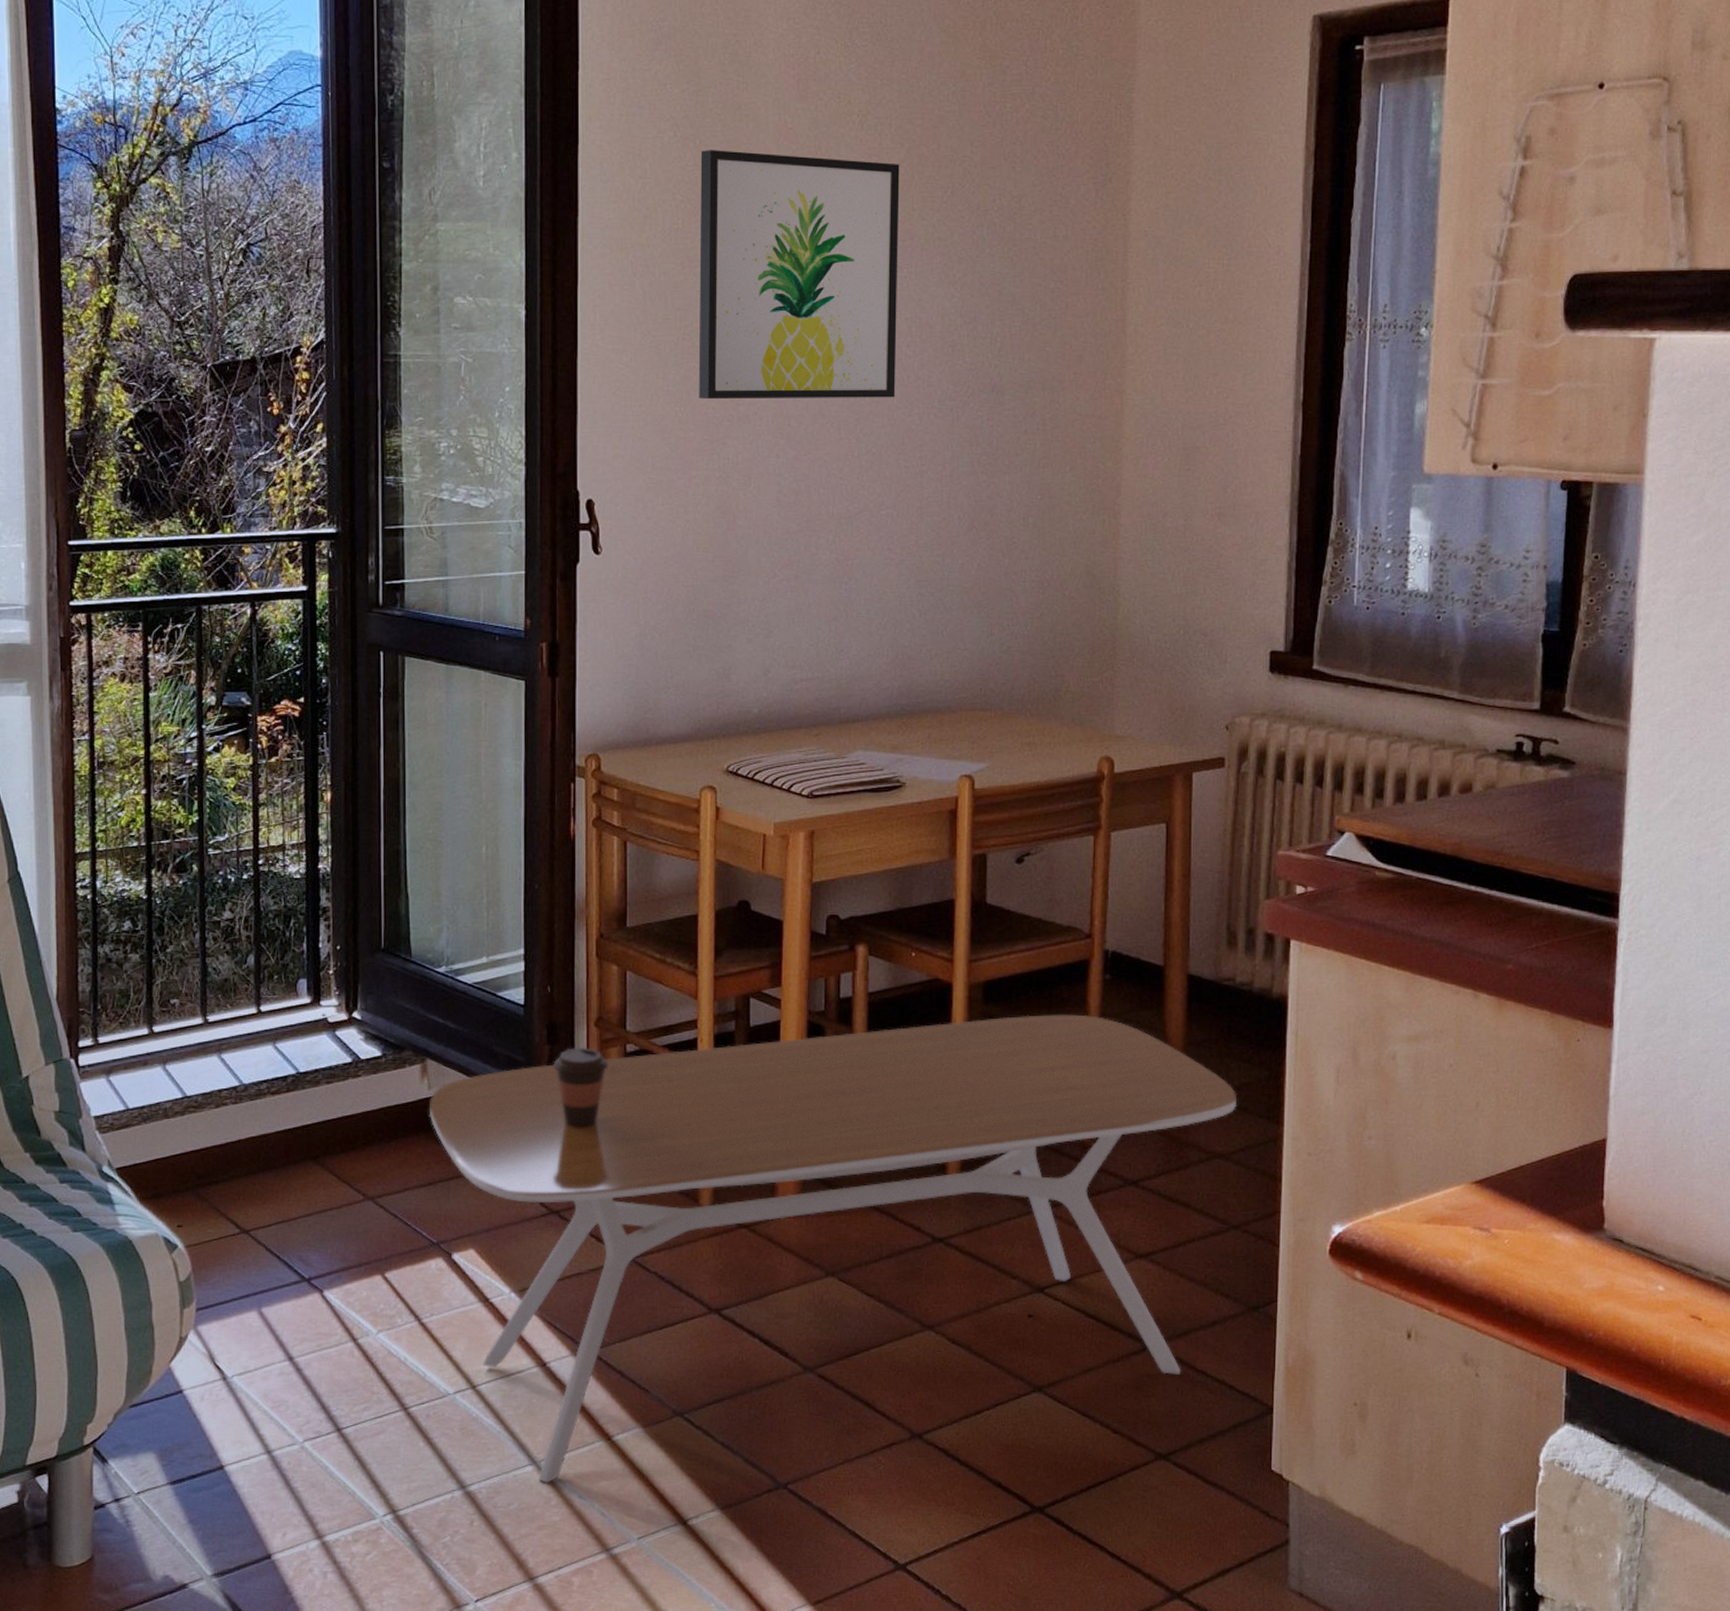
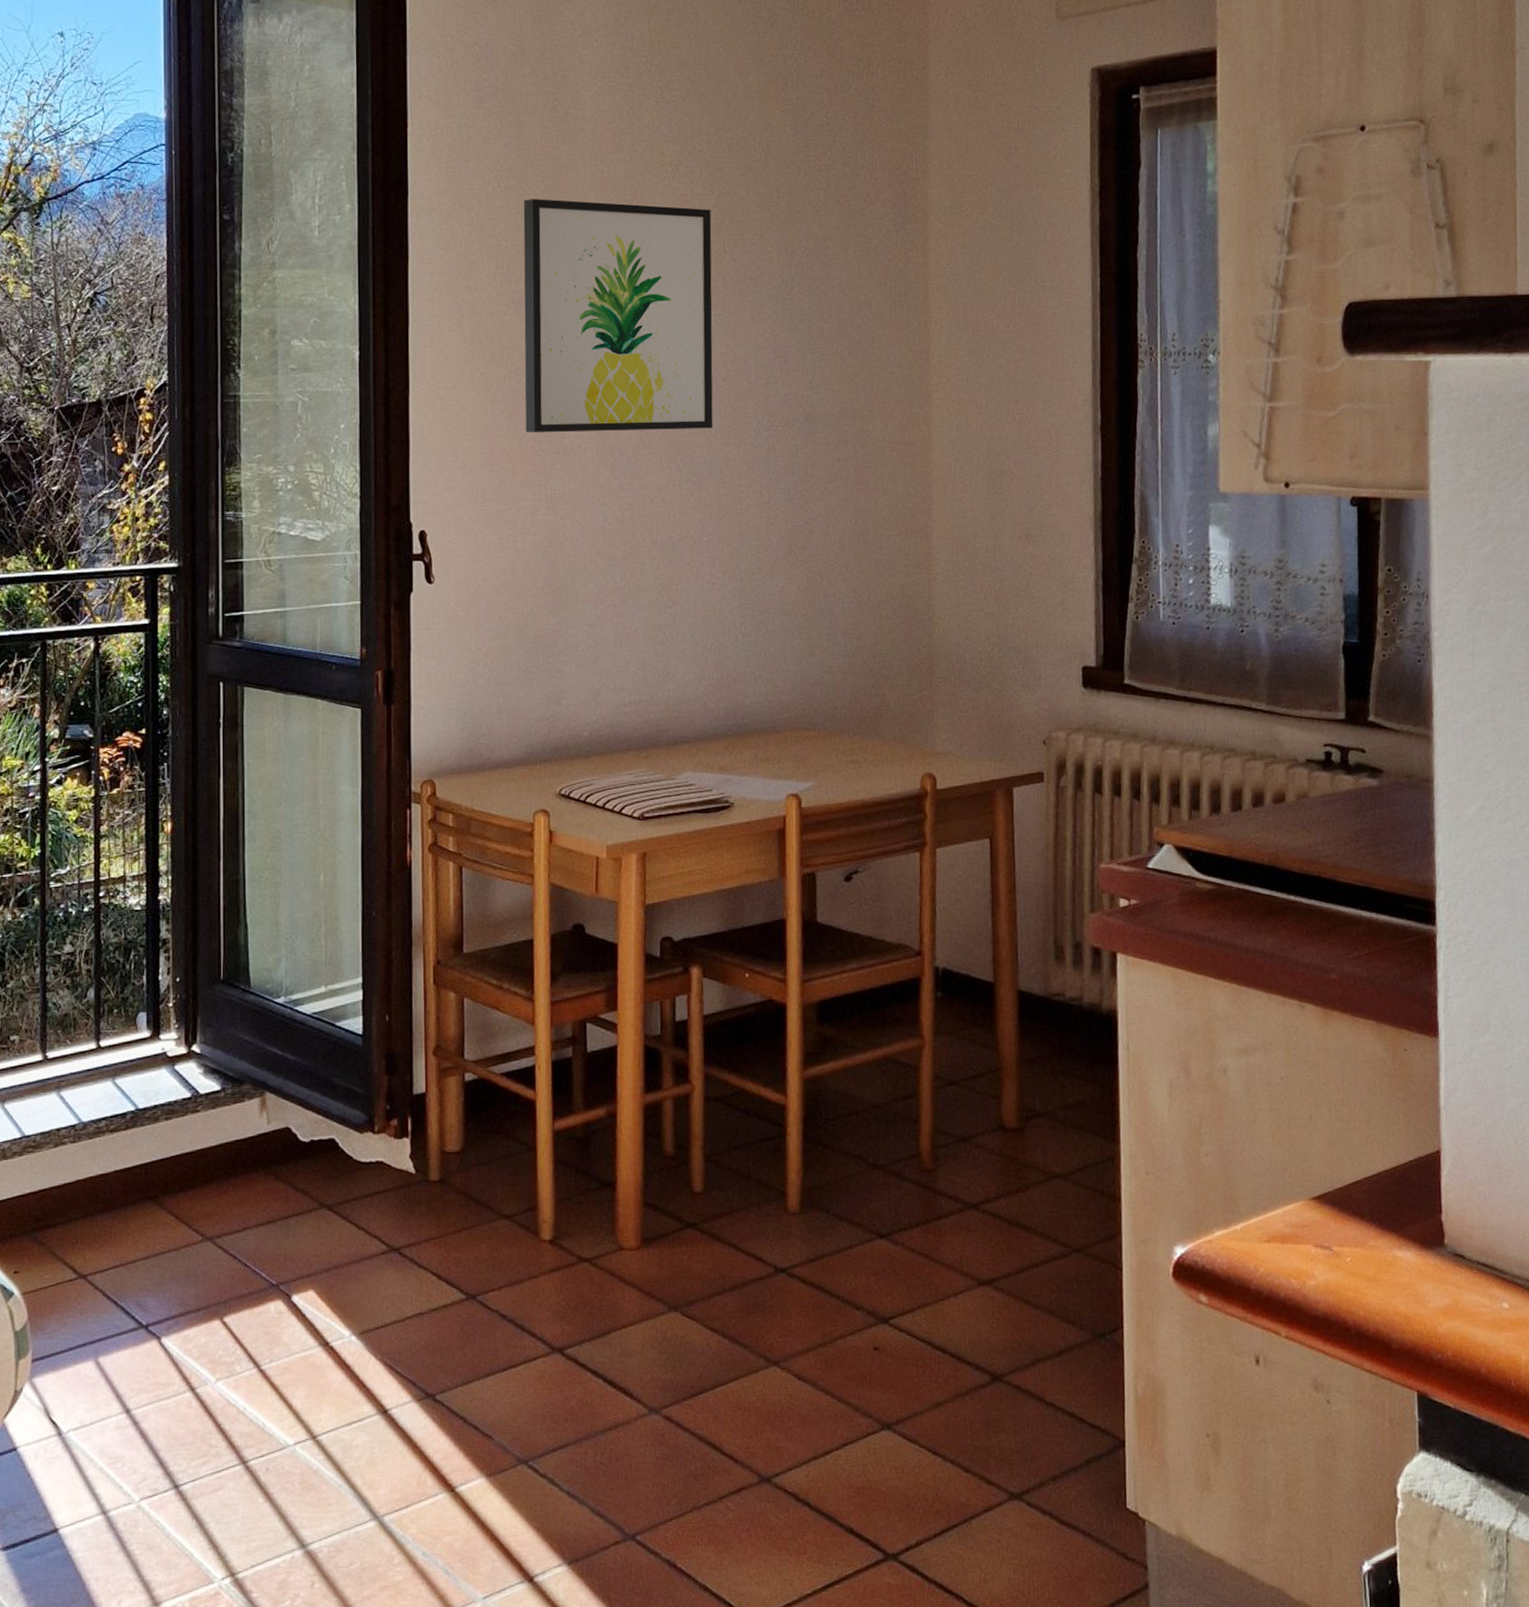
coffee table: present [429,1014,1238,1483] -> none [268,1033,1073,1540]
coffee cup: present [553,1046,608,1128] -> none [392,1076,447,1161]

